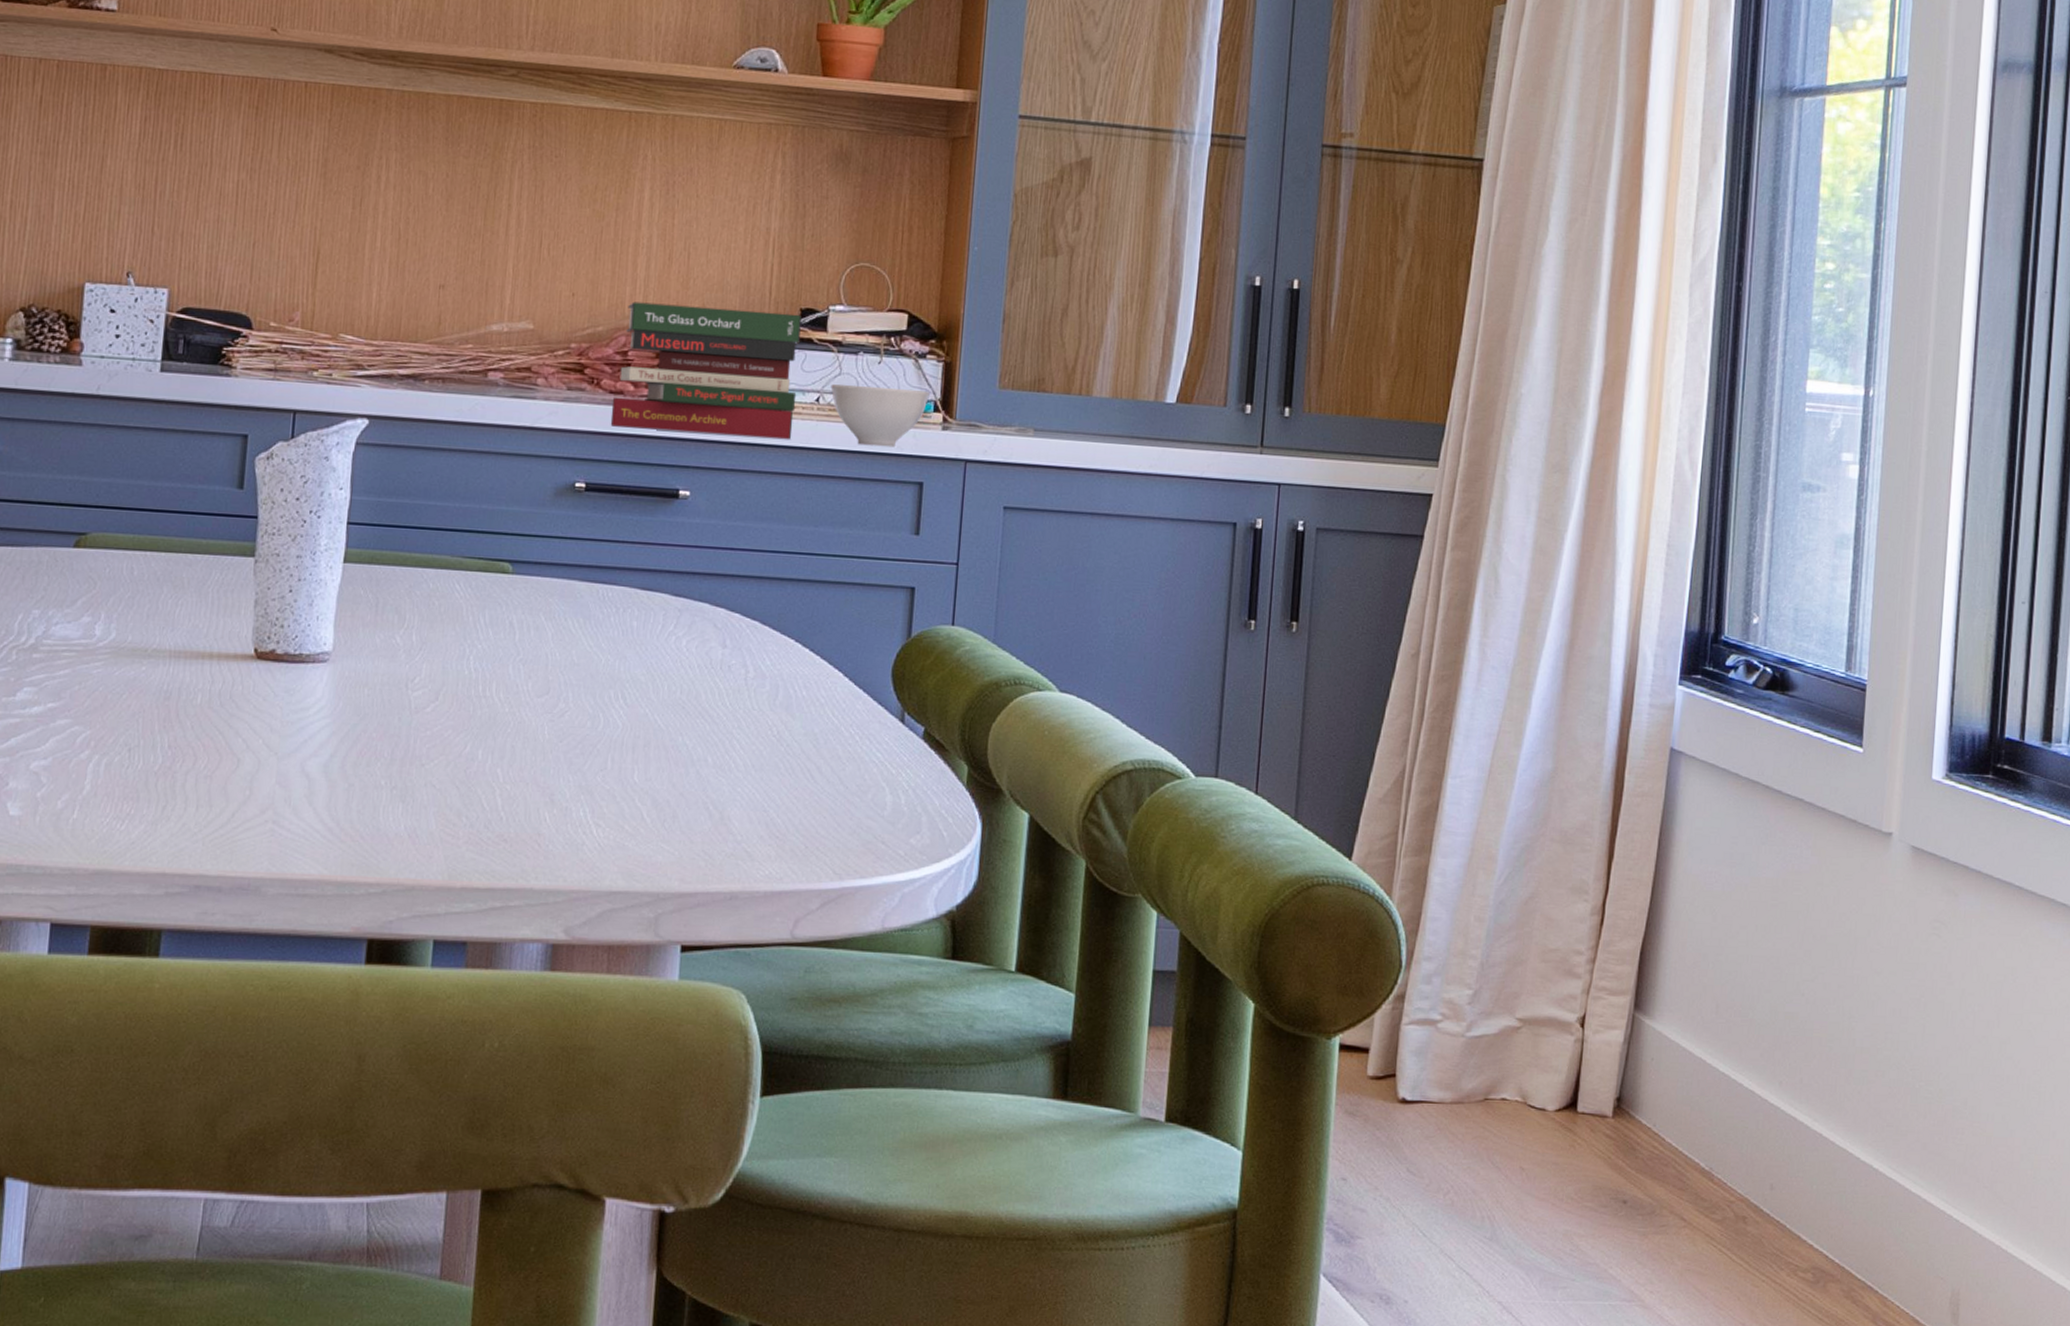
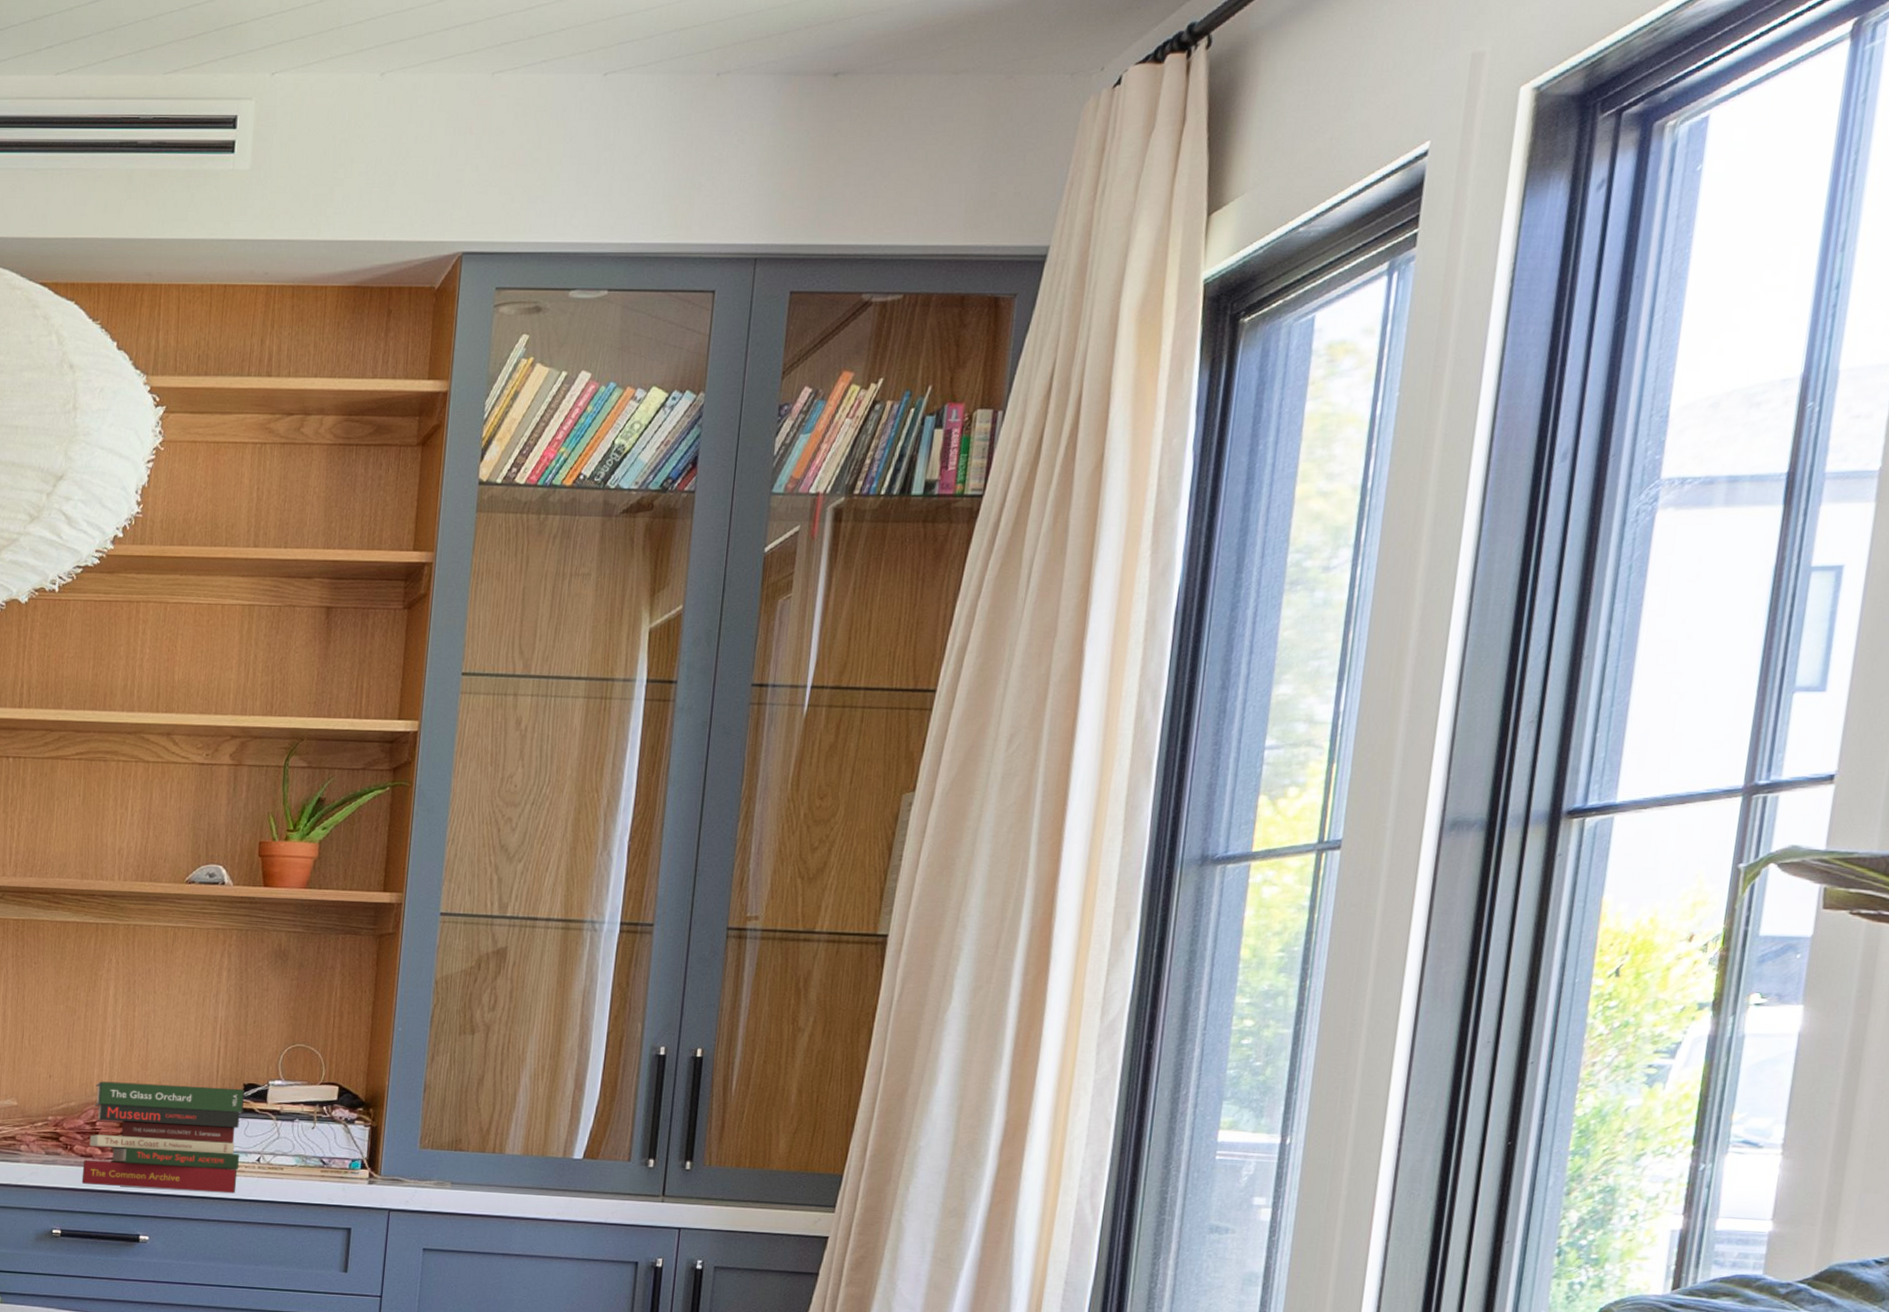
bowl: present [830,384,931,448] -> none [270,1147,358,1199]

